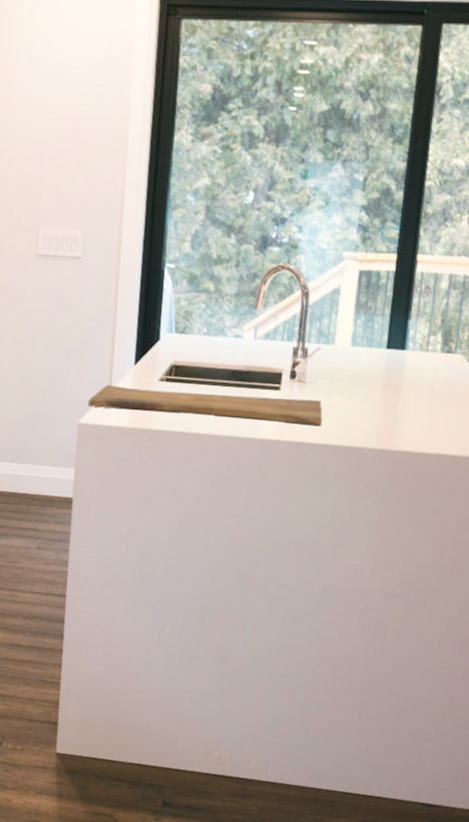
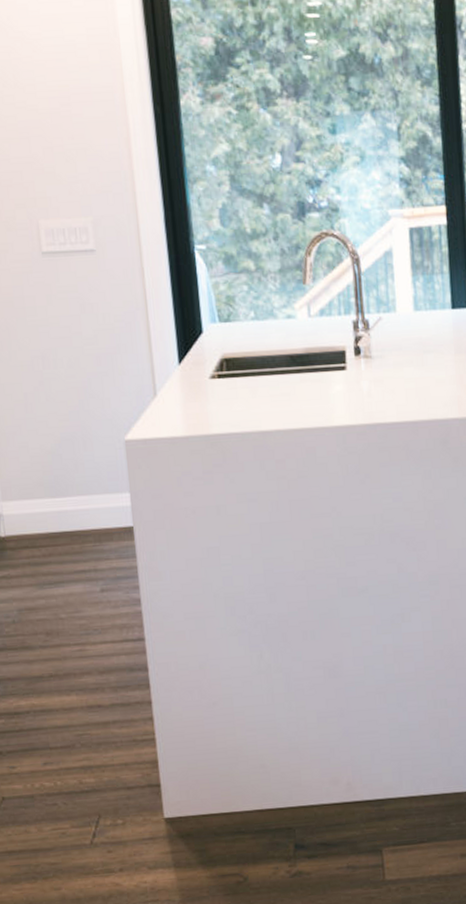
cutting board: present [88,384,322,426] -> none [132,375,397,420]

